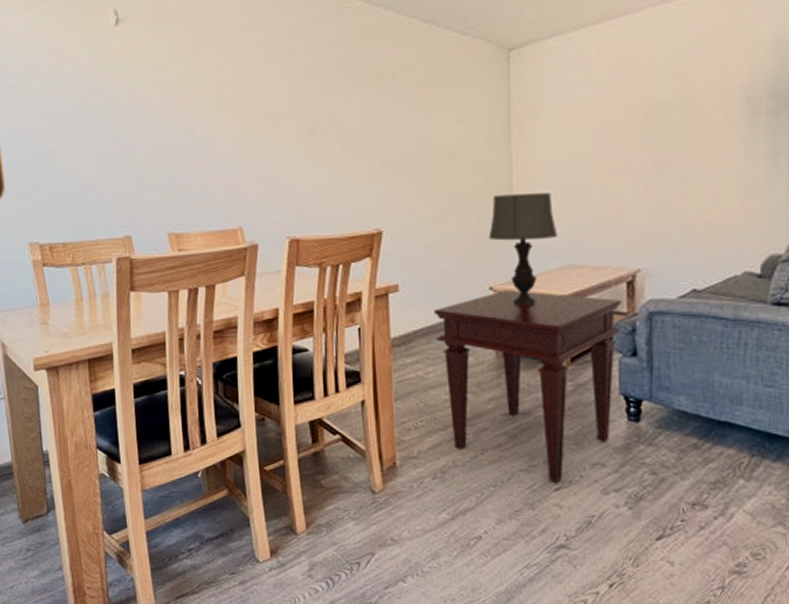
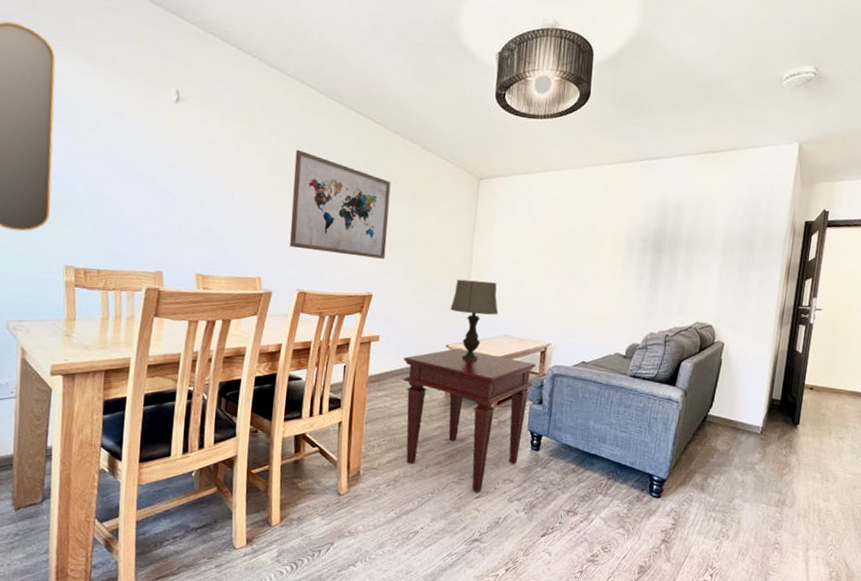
wall art: none [262,55,393,184] -> present [290,149,391,259]

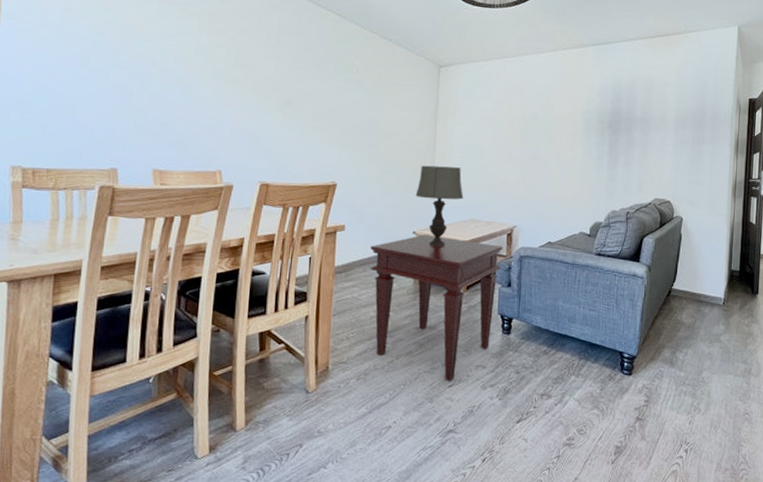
wall art: present [290,149,391,259] -> none [251,41,353,148]

